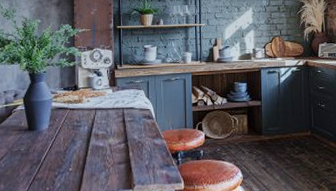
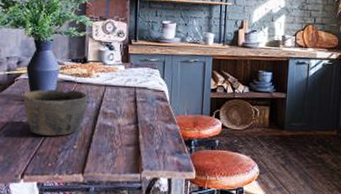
bowl: none [20,115,81,161] -> present [23,89,89,136]

